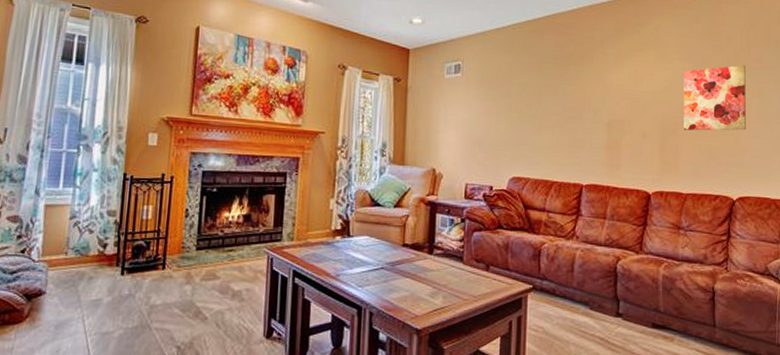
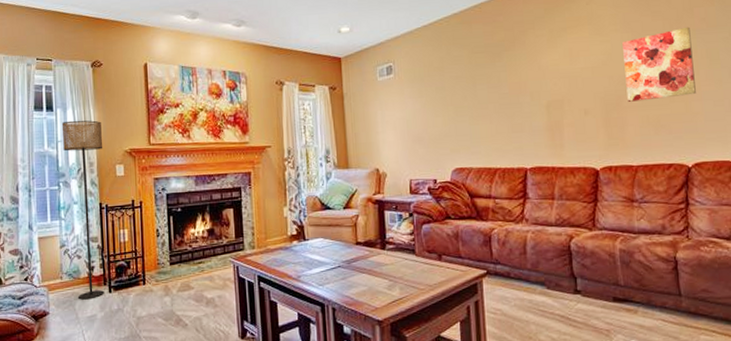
floor lamp: none [82,77,138,281] -> present [61,120,104,300]

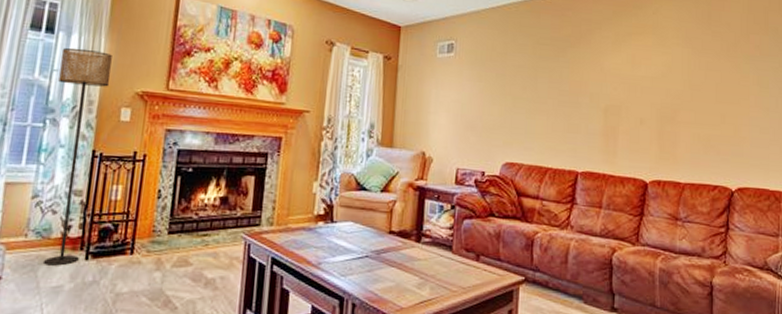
wall art: present [622,26,696,102] -> none [682,51,745,119]

